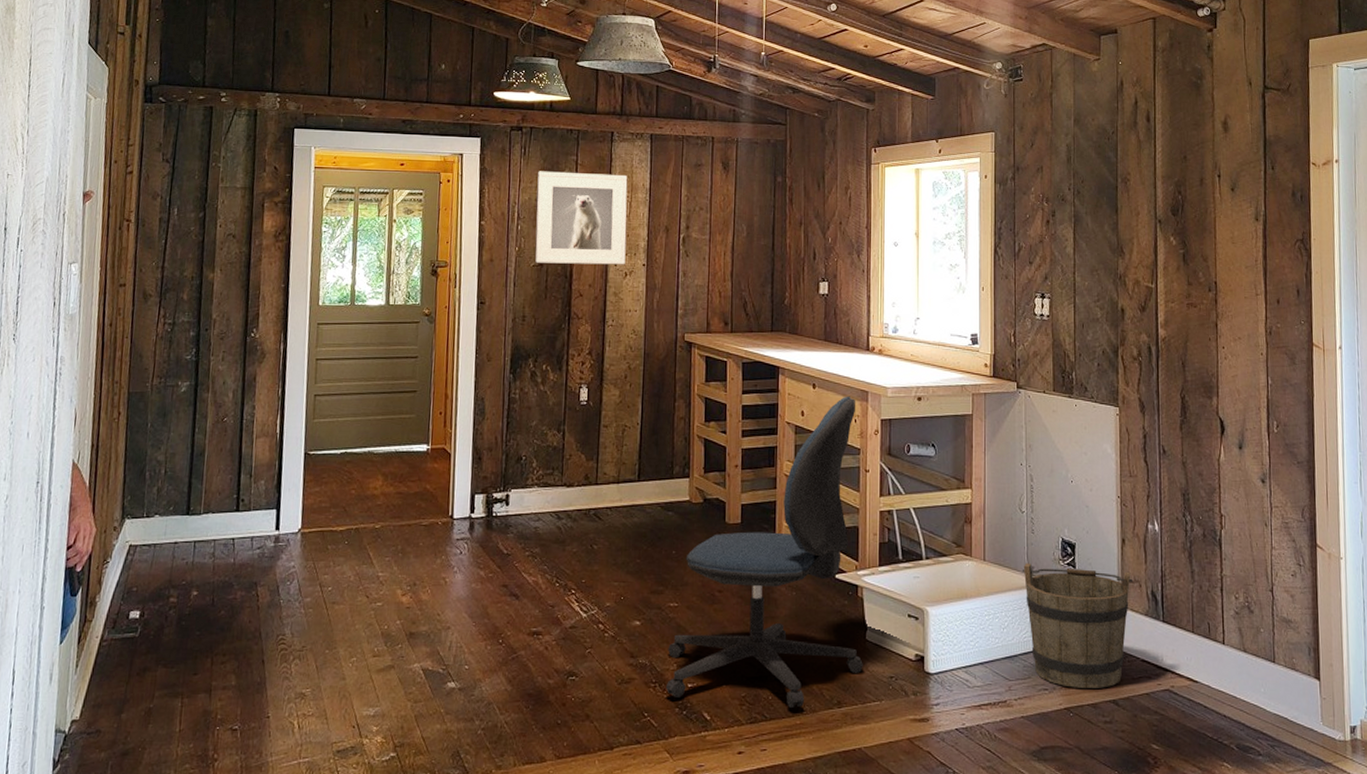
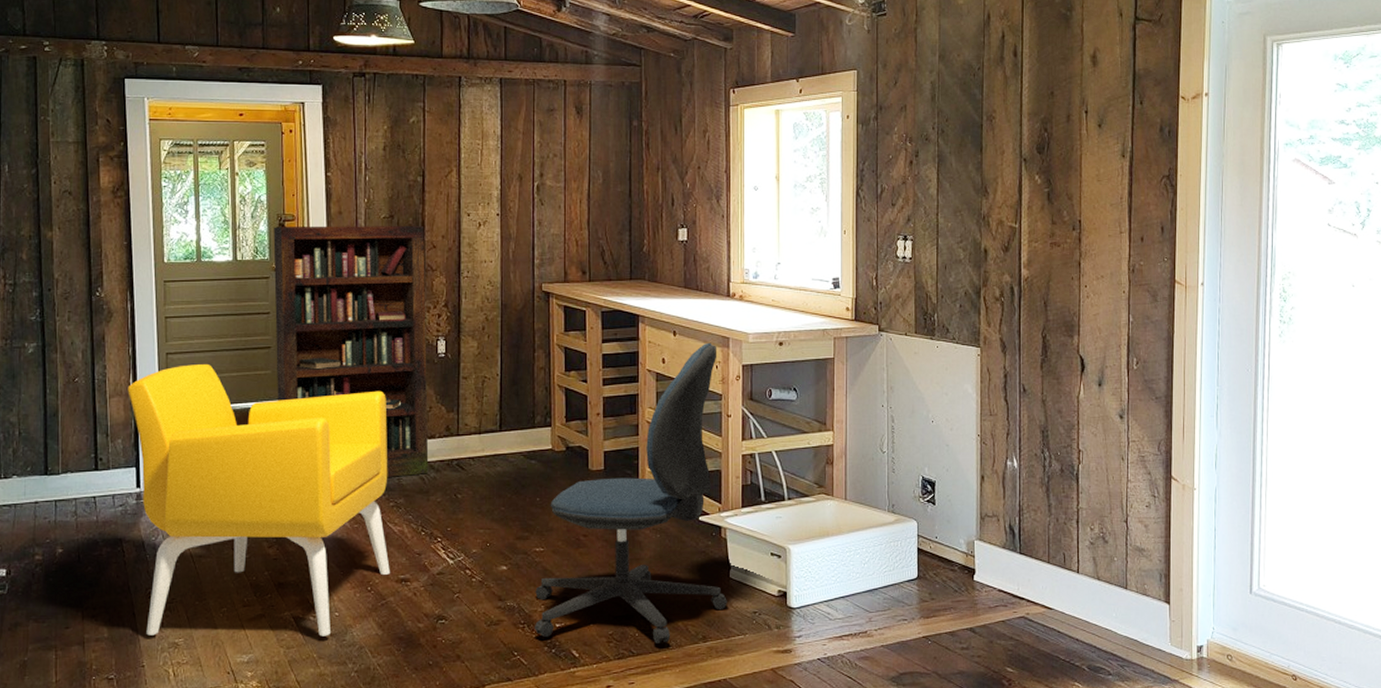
armchair: none [274,406,527,691] -> present [127,363,390,636]
bookcase: none [419,272,572,526] -> present [273,225,429,477]
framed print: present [535,171,628,265] -> none [384,119,479,215]
bucket: present [1022,563,1134,688] -> none [882,501,992,618]

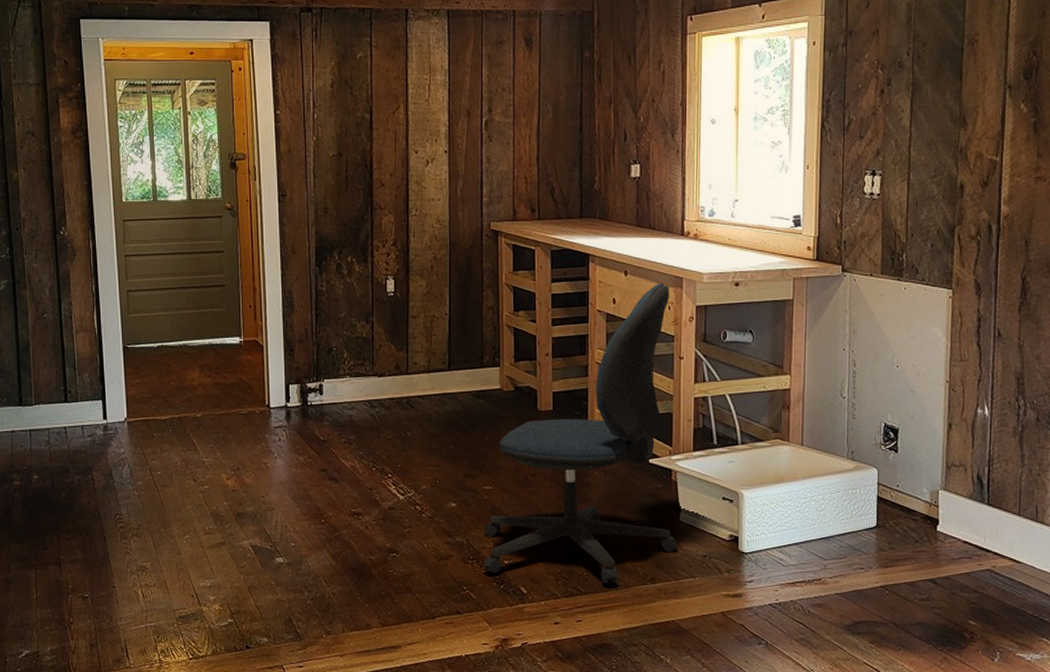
armchair: present [127,363,390,636] -> none [92,301,343,565]
bookcase: present [273,225,429,477] -> none [225,163,379,414]

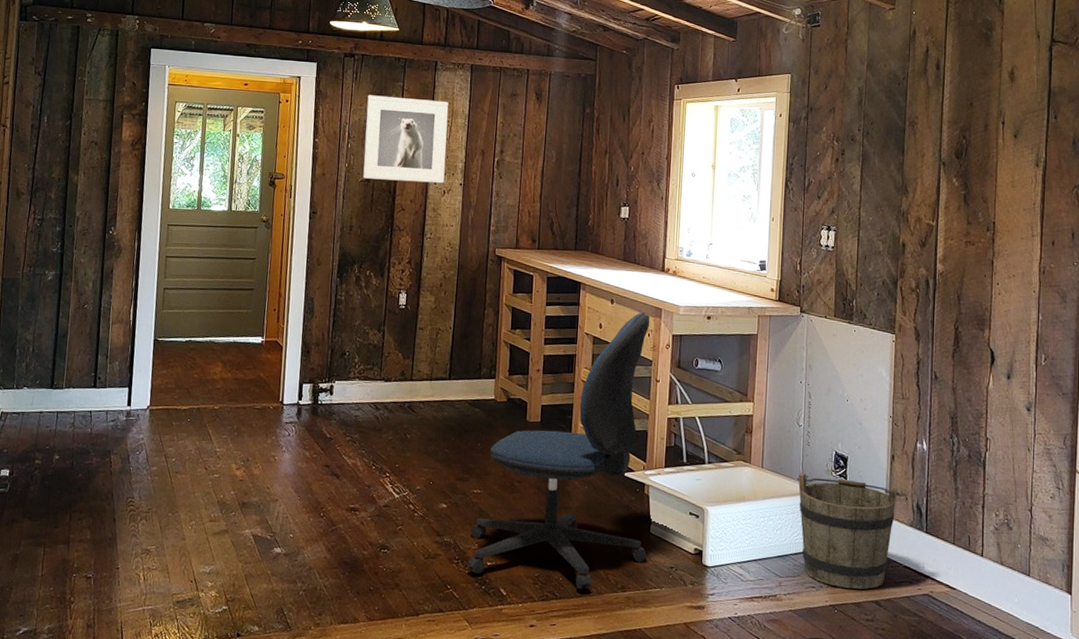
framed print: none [331,55,427,153] -> present [363,95,449,184]
bucket: none [841,447,959,568] -> present [796,472,901,590]

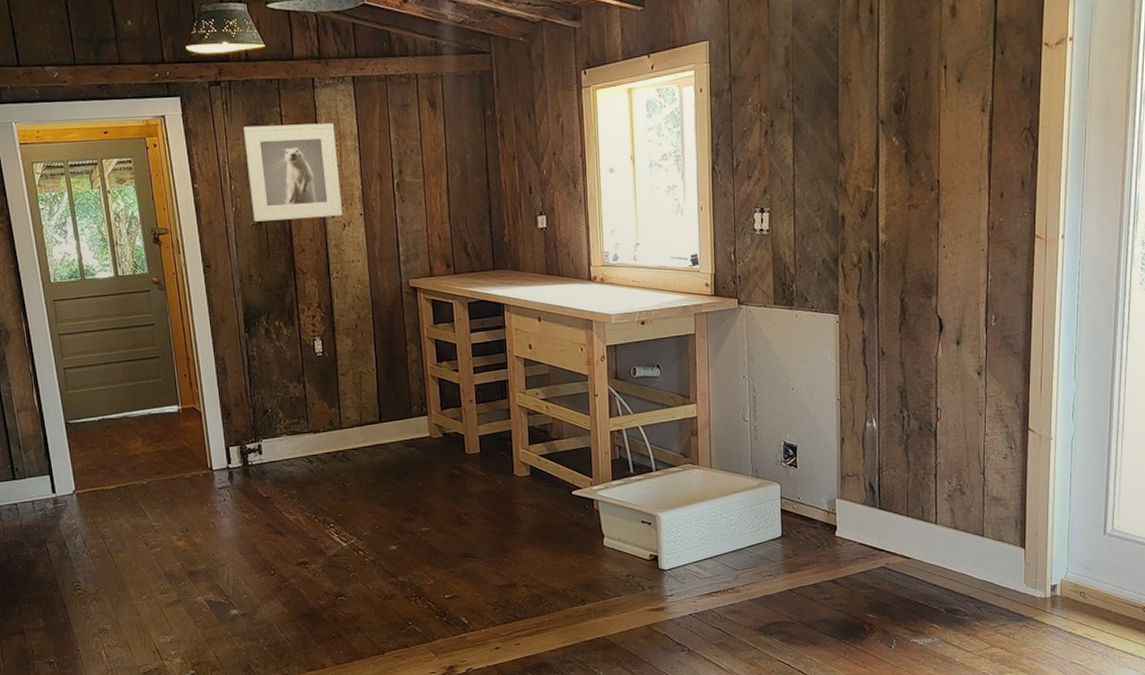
office chair: present [467,312,650,589] -> none [424,326,603,608]
bucket: present [796,472,901,590] -> none [746,466,852,572]

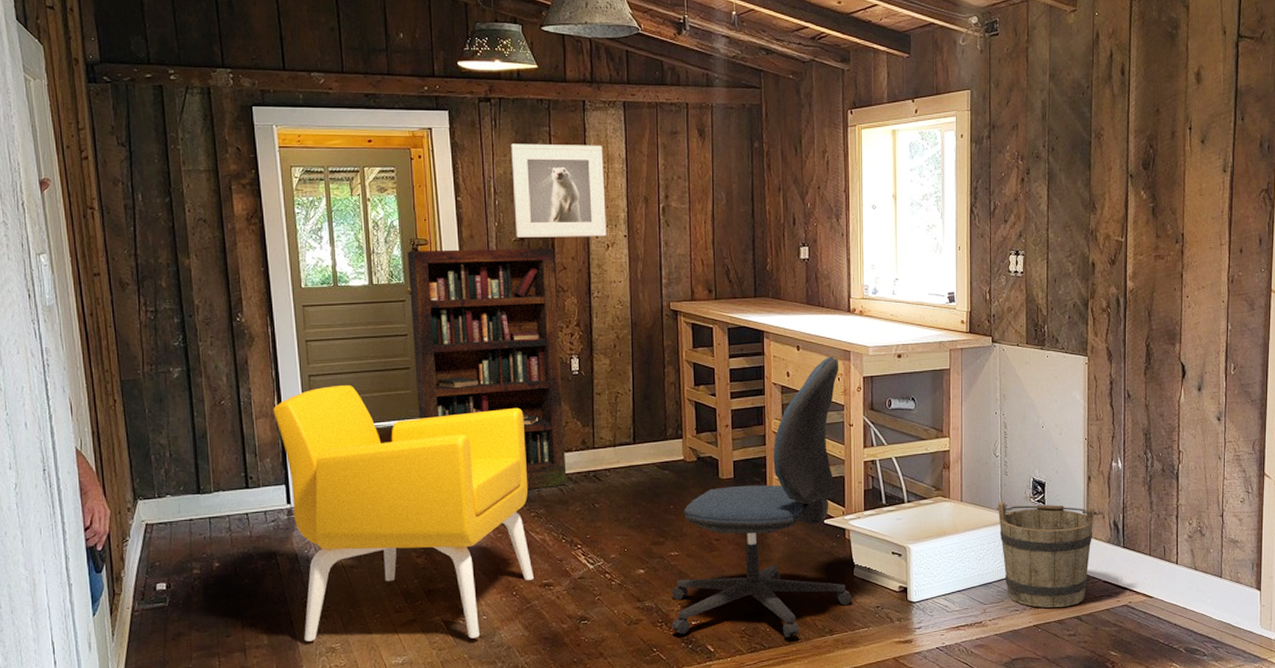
armchair: none [32,375,290,623] -> present [273,384,534,642]
bookcase: none [149,230,317,471] -> present [407,247,567,489]
office chair: none [424,326,603,608] -> present [671,356,852,637]
bucket: none [746,466,852,572] -> present [996,501,1098,608]

